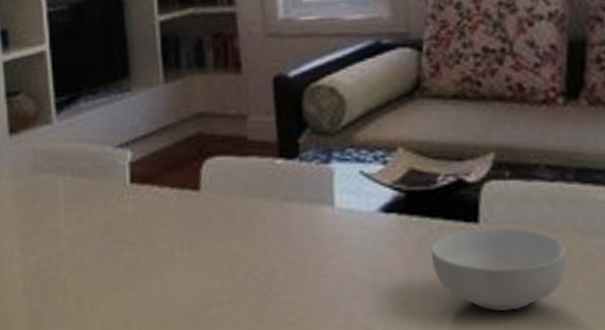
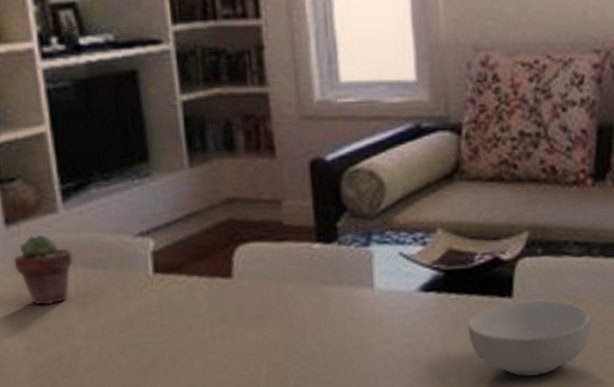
potted succulent: none [14,143,62,209] -> present [13,234,73,305]

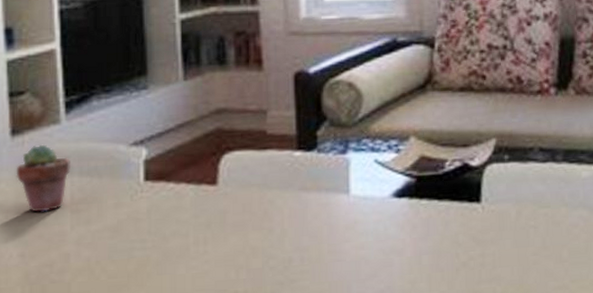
cereal bowl: present [467,299,591,376] -> none [438,204,555,281]

